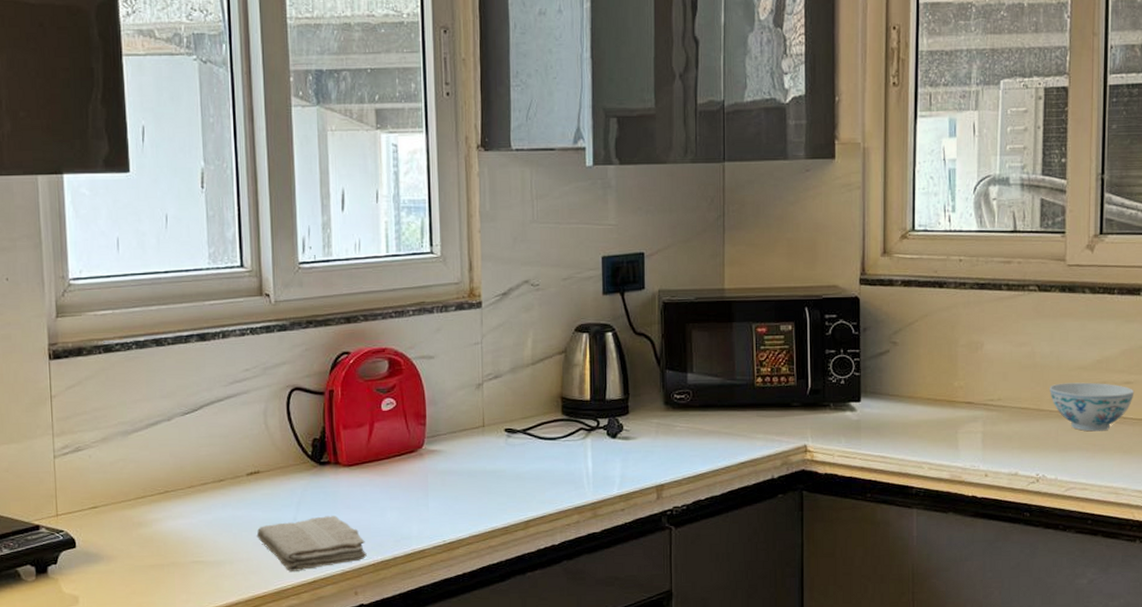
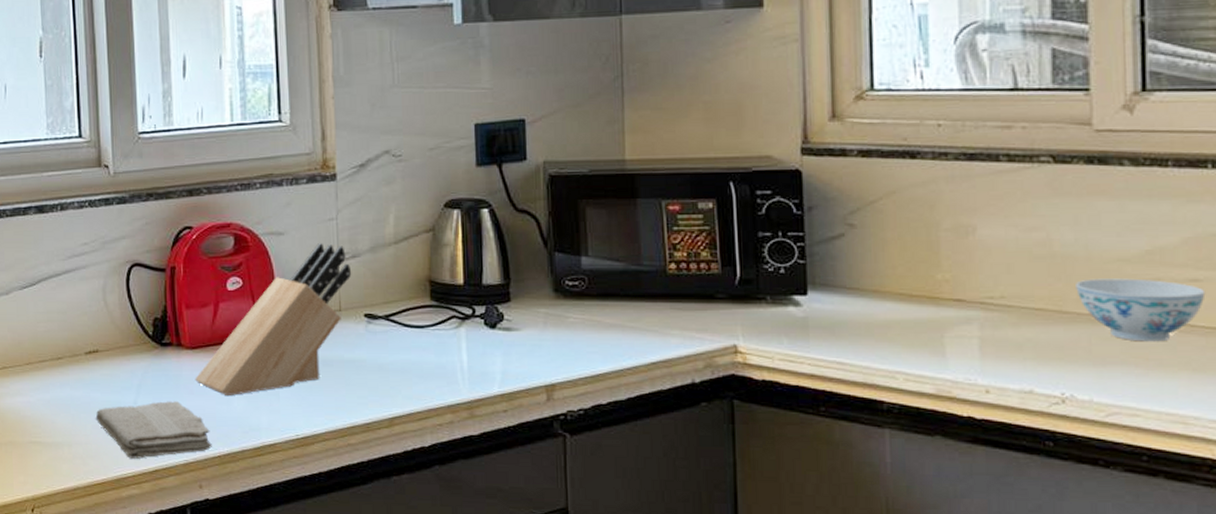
knife block: none [351,365,494,509] -> present [195,243,352,397]

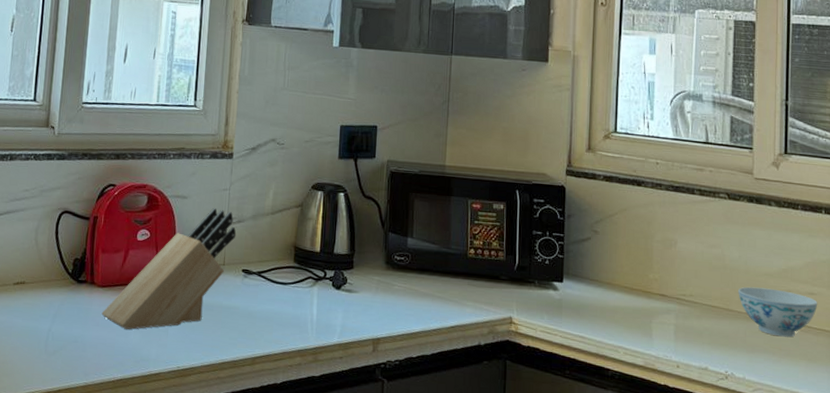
washcloth: present [95,401,212,459] -> none [14,330,109,379]

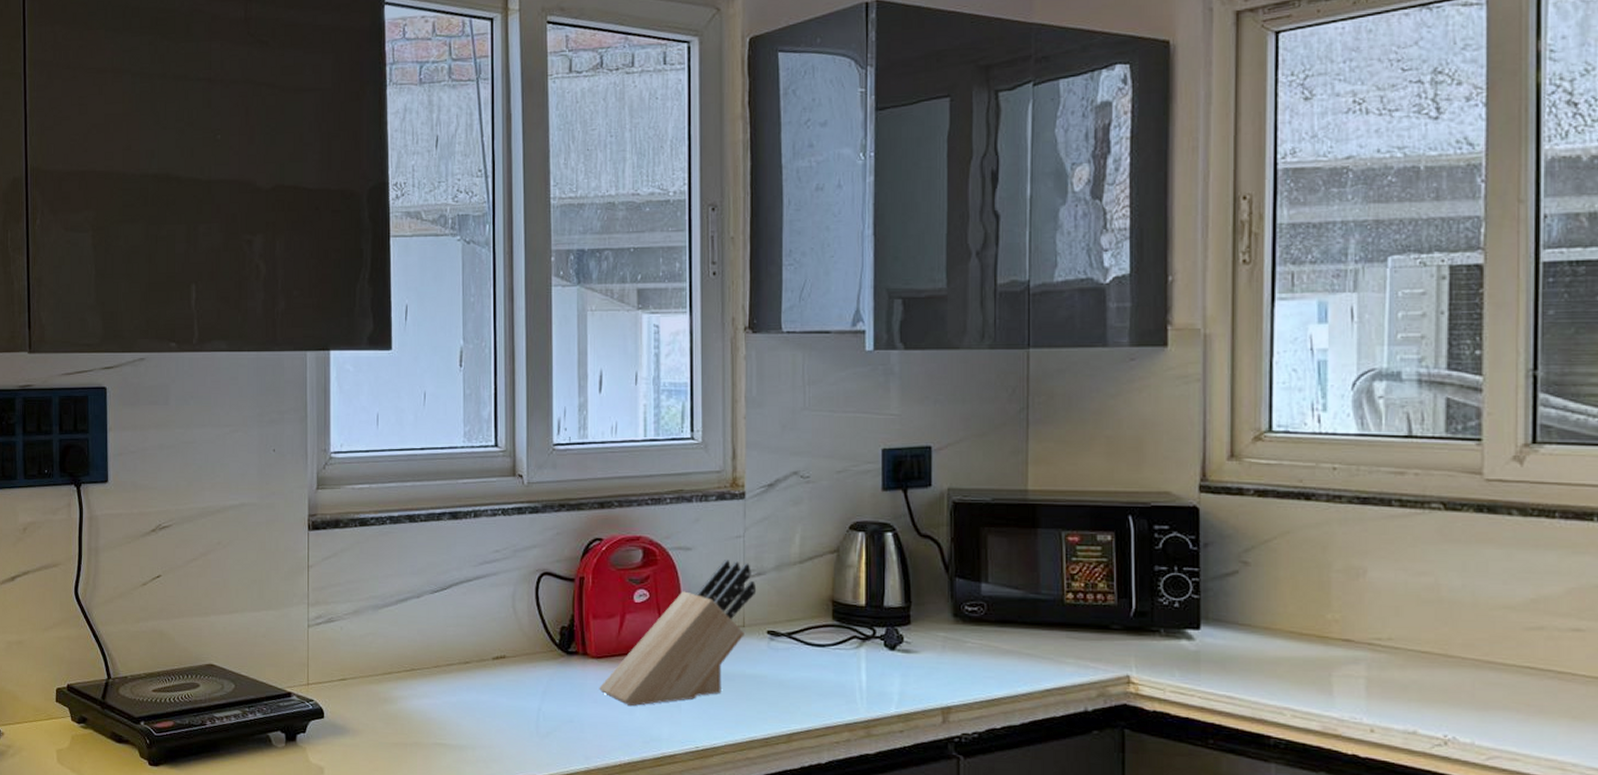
bowl: present [738,287,818,337] -> none [1461,624,1587,689]

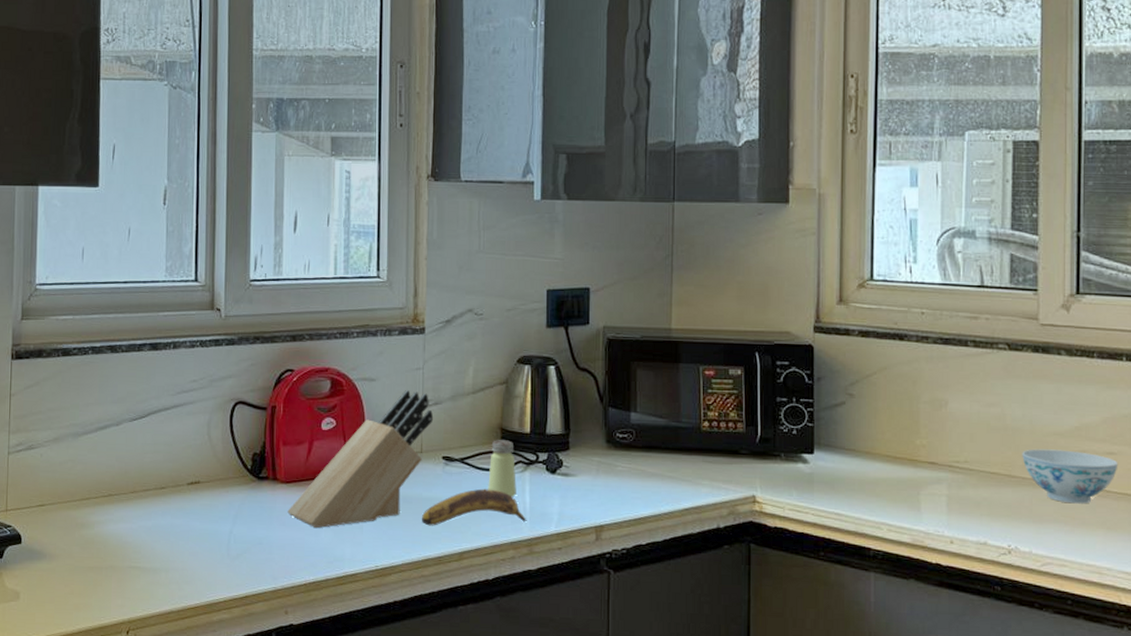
banana: none [746,666,863,706] -> present [422,489,527,526]
saltshaker: none [819,613,851,675] -> present [488,440,516,497]
bowl: none [1461,624,1587,689] -> present [1022,449,1118,504]

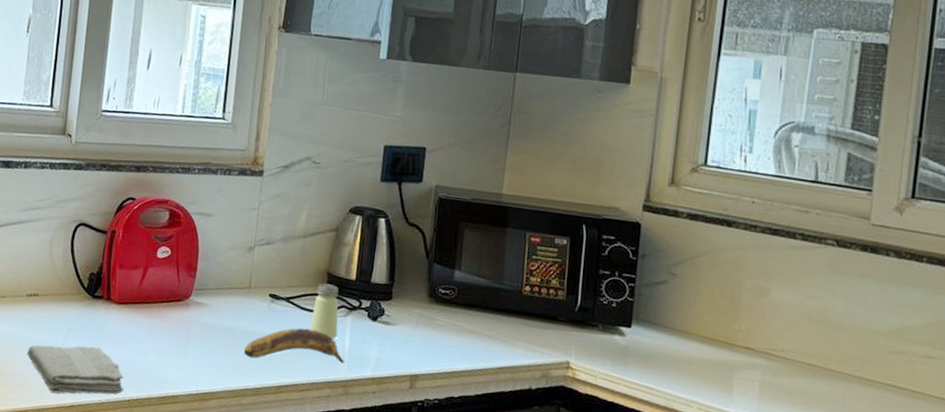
washcloth: none [193,531,299,585] -> present [26,345,124,395]
knife block: present [287,390,434,529] -> none [117,228,264,350]
bowl: present [1022,449,1118,504] -> none [840,345,938,404]

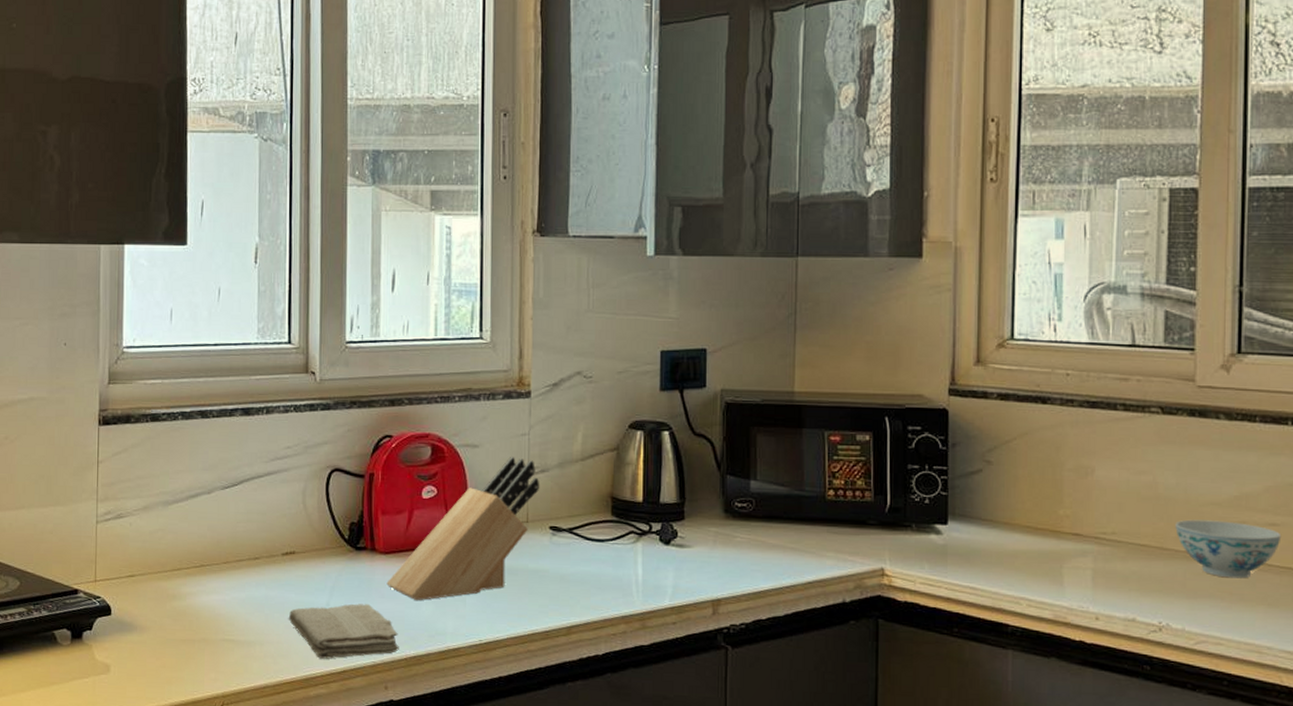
knife block: none [117,228,264,350] -> present [386,457,540,601]
banana: present [244,328,345,364] -> none [528,560,639,599]
saltshaker: present [310,283,339,339] -> none [598,509,628,569]
bowl: none [840,345,938,404] -> present [1175,519,1282,579]

